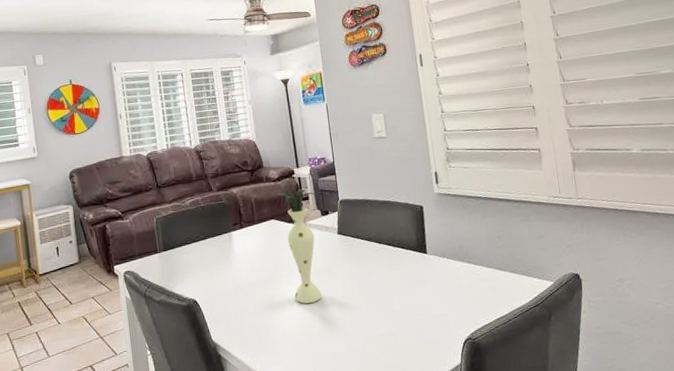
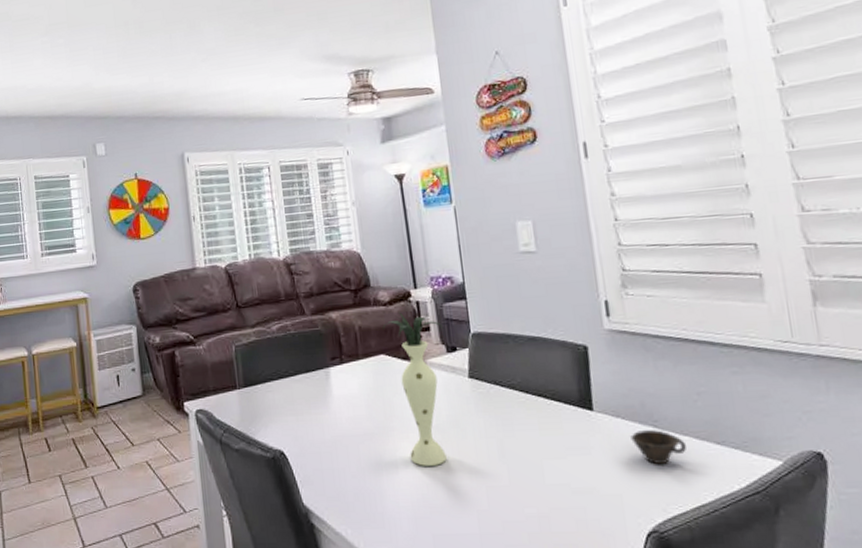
cup: none [453,265,490,290] -> present [631,430,686,465]

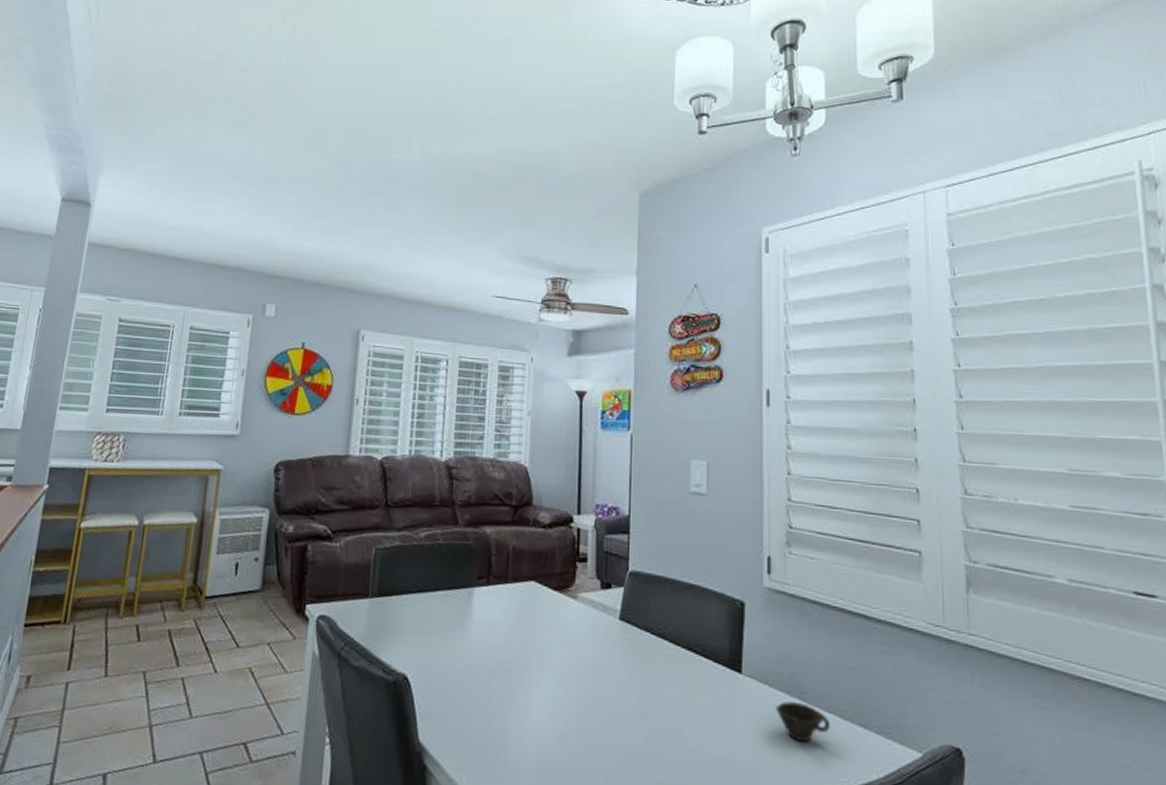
vase: present [382,312,447,466] -> none [538,537,602,714]

